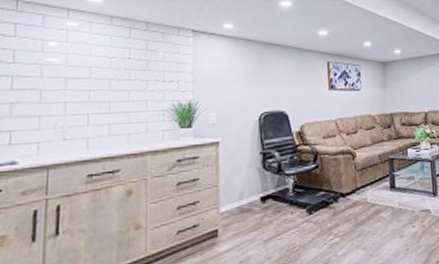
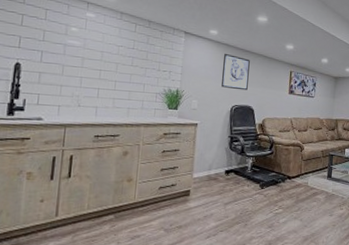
wall art: none [244,51,277,93] -> present [221,54,250,91]

